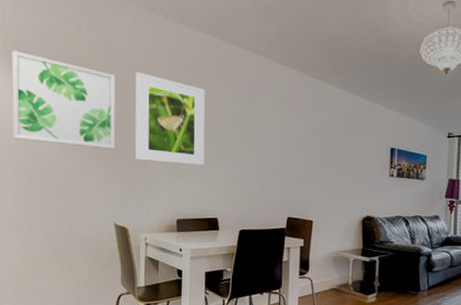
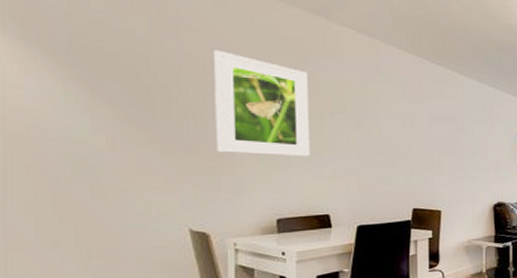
wall art: present [11,50,116,150] -> none [18,15,188,141]

